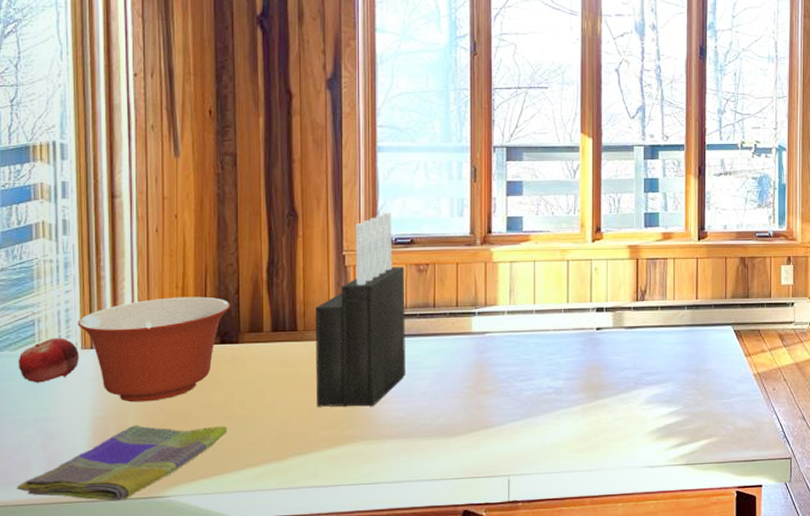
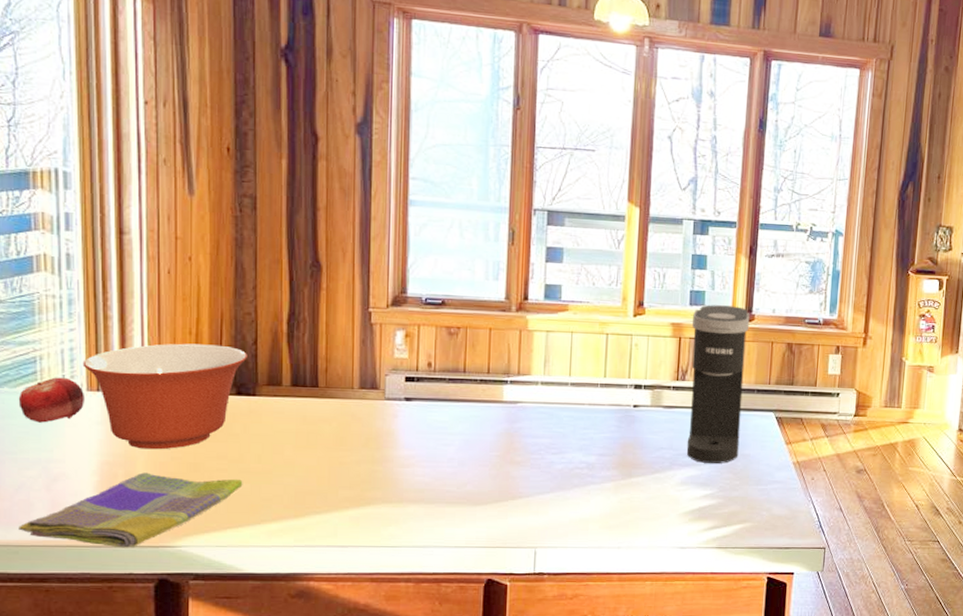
knife block: present [315,212,405,407] -> none [337,270,435,469]
coffee maker: none [649,225,703,380] -> present [686,305,750,463]

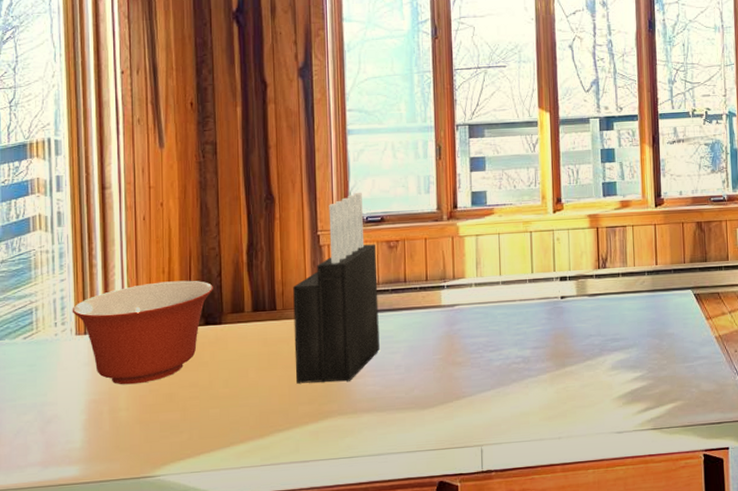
fruit: present [18,377,84,423] -> none [17,325,73,369]
dish towel: present [18,472,243,548] -> none [17,405,213,482]
knife block: none [337,270,435,469] -> present [293,192,380,384]
coffee maker: present [686,305,750,463] -> none [607,192,663,346]

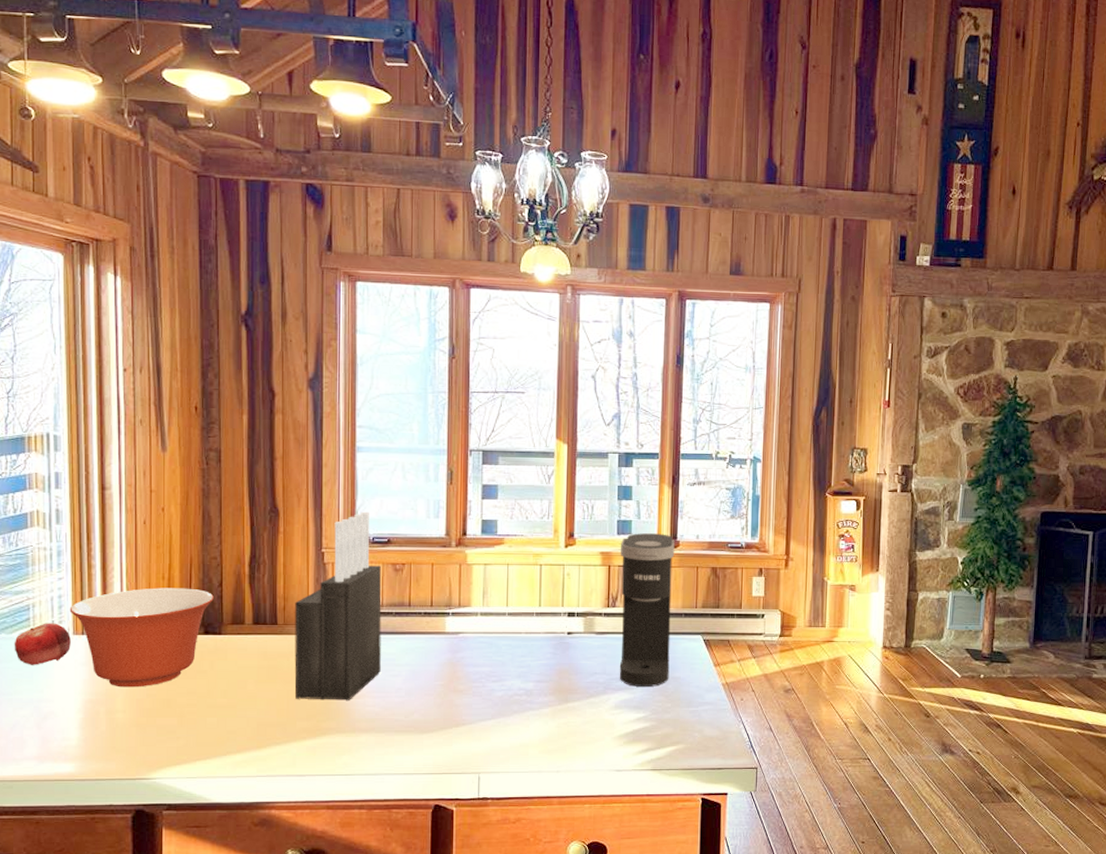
fruit: none [17,325,73,369] -> present [14,623,71,665]
coffee maker: none [607,192,663,346] -> present [619,533,675,687]

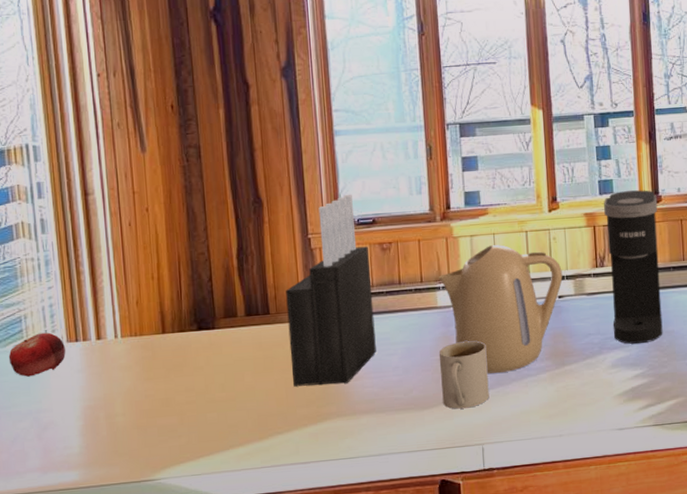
mixing bowl: present [69,588,214,688] -> none [61,285,204,391]
mug: none [443,669,491,736] -> present [439,341,489,409]
kettle: none [449,576,573,703] -> present [438,245,563,374]

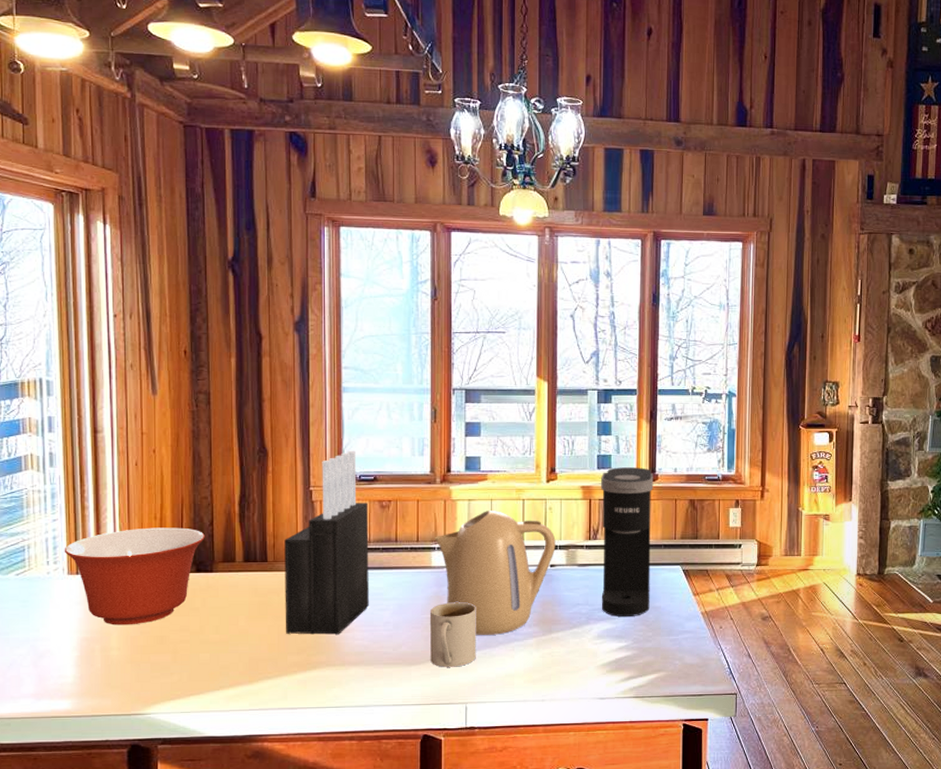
fruit: present [8,332,66,377] -> none [10,563,66,605]
mixing bowl: none [61,285,204,391] -> present [64,527,205,625]

